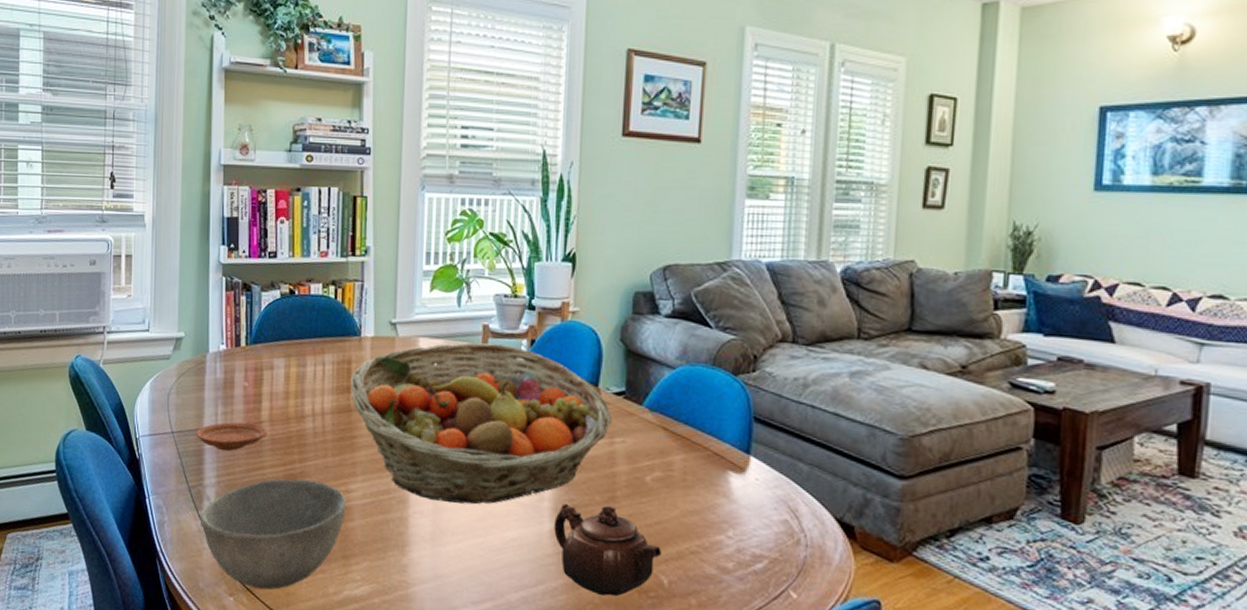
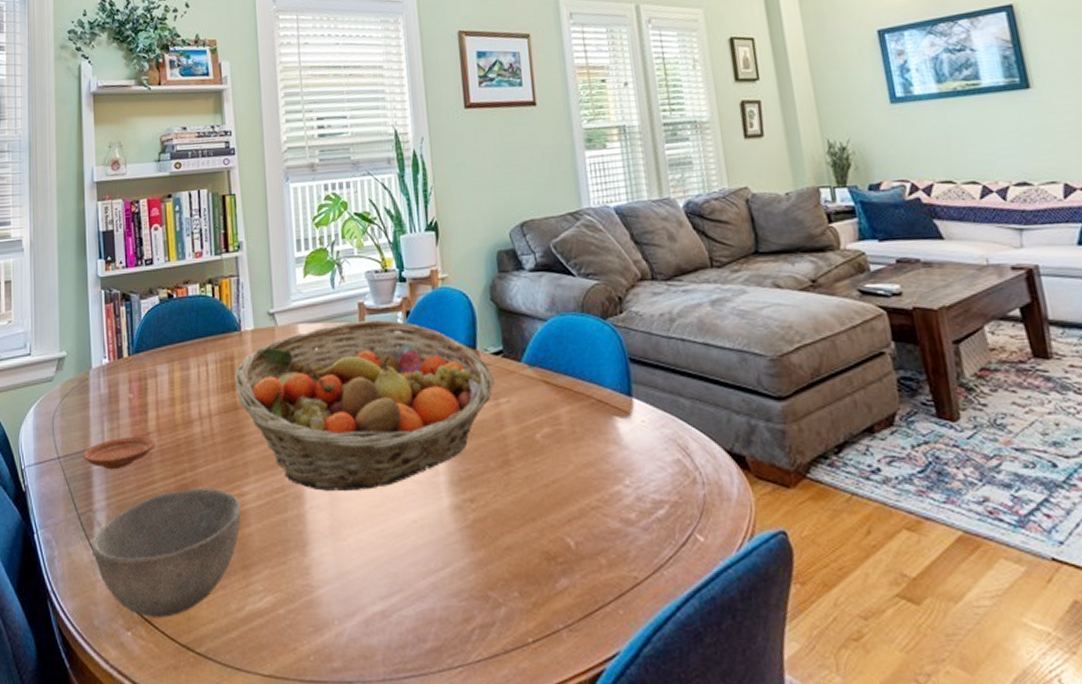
teapot: present [554,503,662,597] -> none [452,470,564,568]

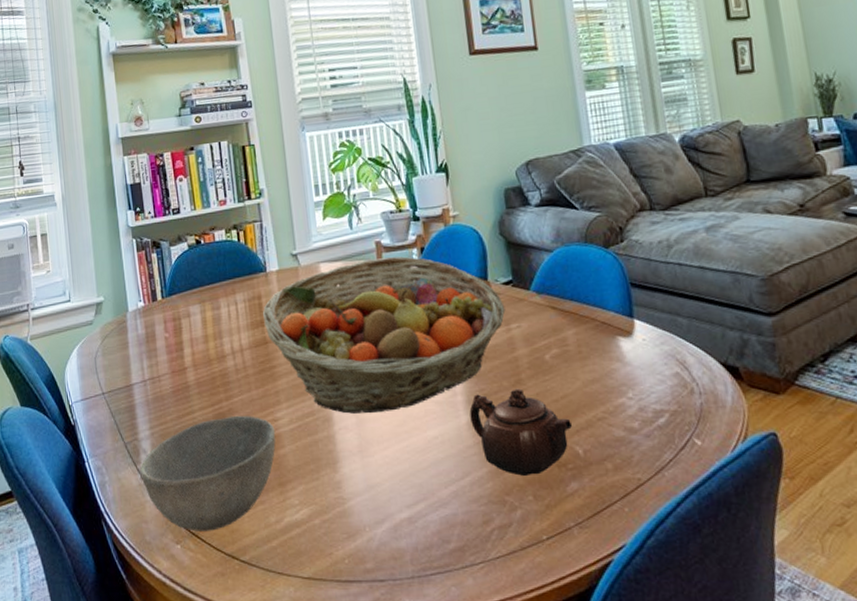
plate: present [83,436,156,470] -> none [125,371,193,403]
teapot: none [452,470,564,568] -> present [469,388,573,476]

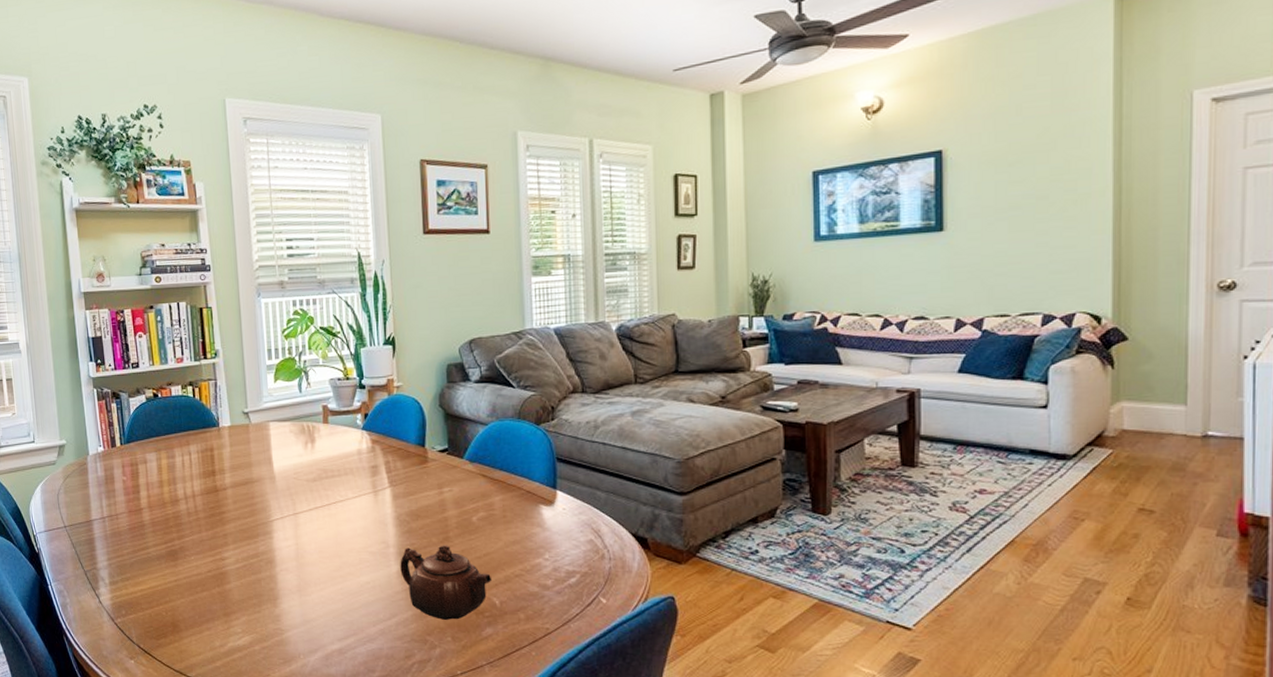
bowl: present [140,415,276,532] -> none [98,553,223,650]
fruit basket: present [262,256,506,414] -> none [214,421,440,558]

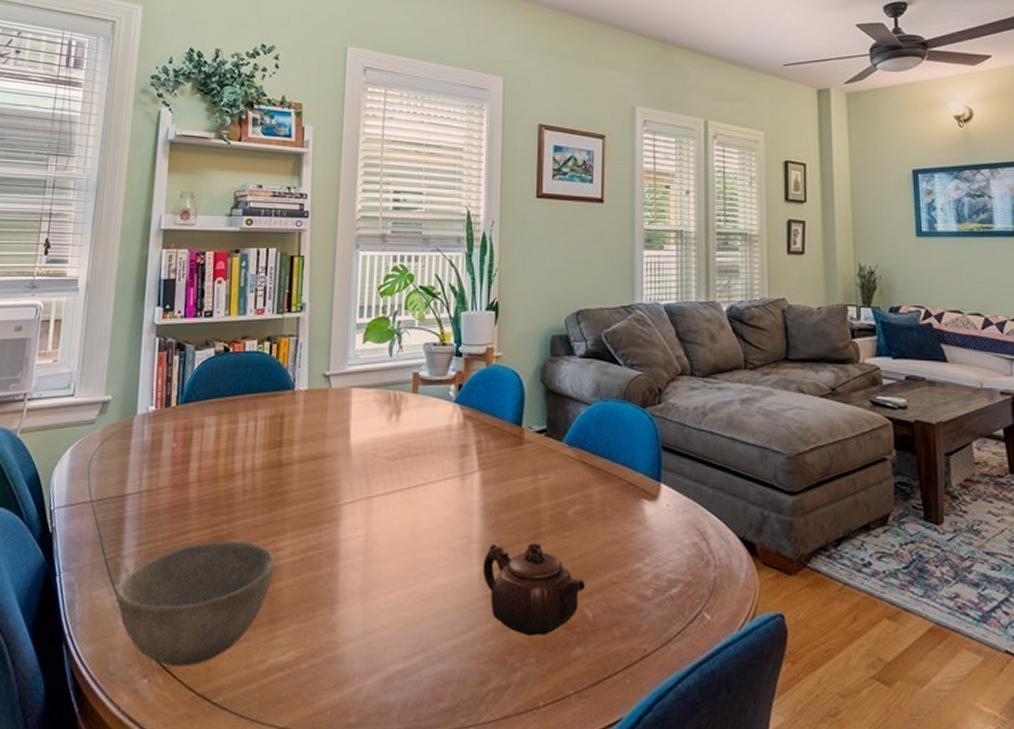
bowl: none [98,553,223,650] -> present [117,540,275,666]

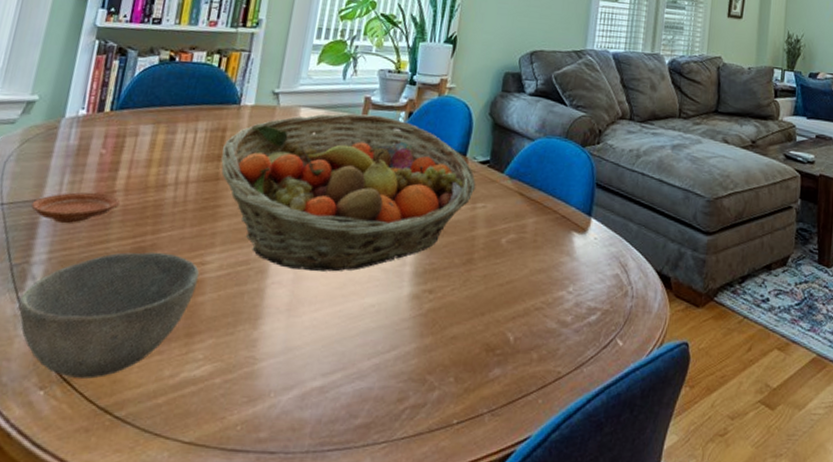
plate: none [117,485,196,517] -> present [31,192,121,224]
fruit basket: none [282,390,535,553] -> present [221,113,476,272]
teapot: present [483,542,586,636] -> none [412,267,511,357]

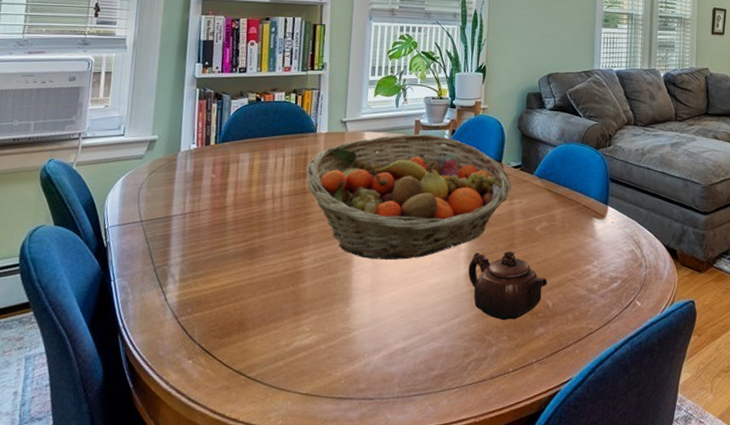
bowl: present [19,252,200,379] -> none [165,251,300,350]
plate: present [31,192,121,224] -> none [164,208,232,234]
teapot: none [412,267,511,357] -> present [468,251,548,320]

